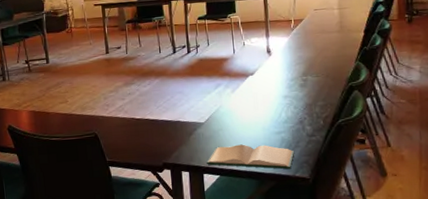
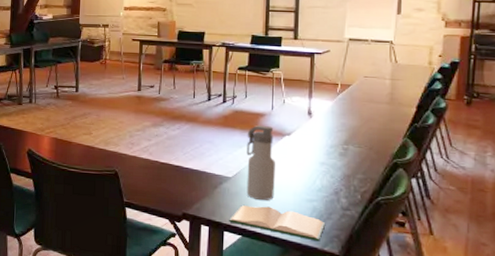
water bottle: none [213,69,245,140] -> present [246,125,275,201]

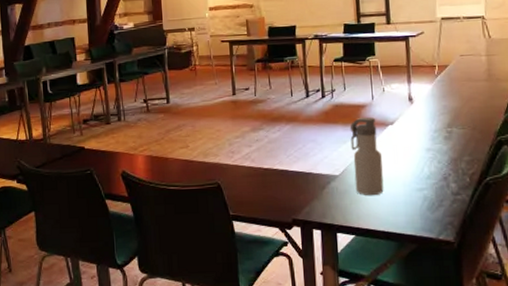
hardback book: present [229,205,326,242] -> none [341,201,438,231]

